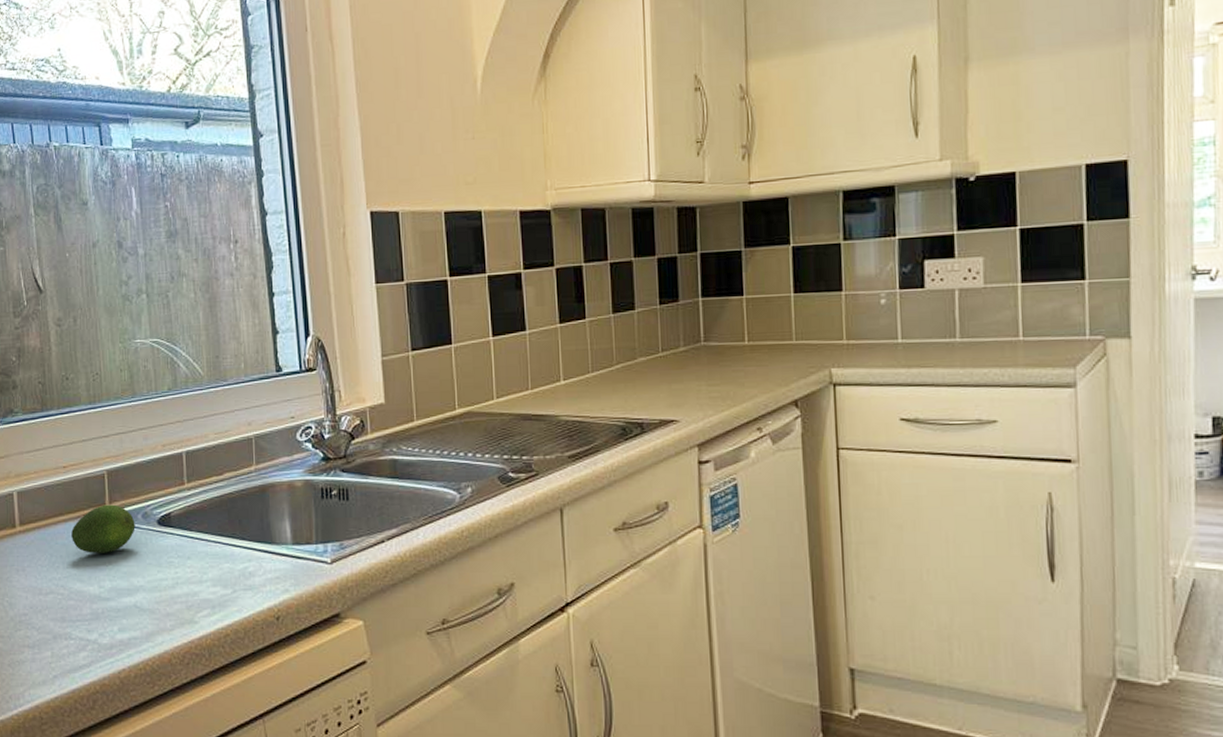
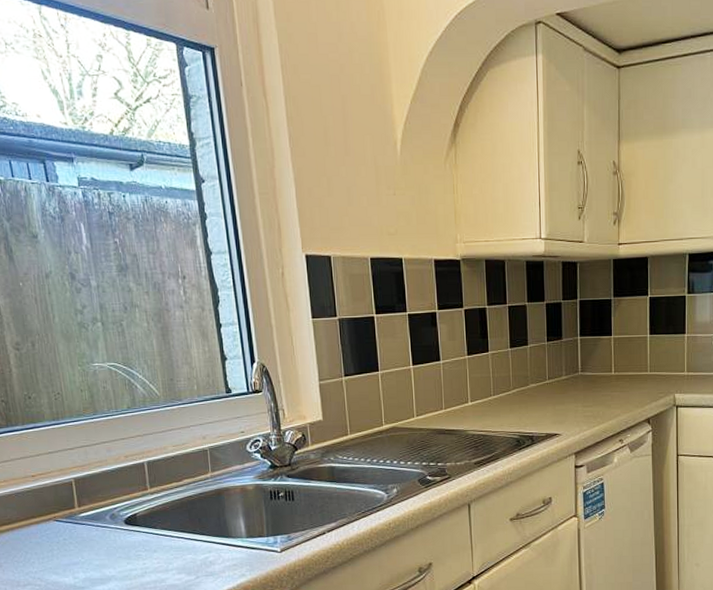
fruit: present [71,504,135,553] -> none [44,508,104,550]

